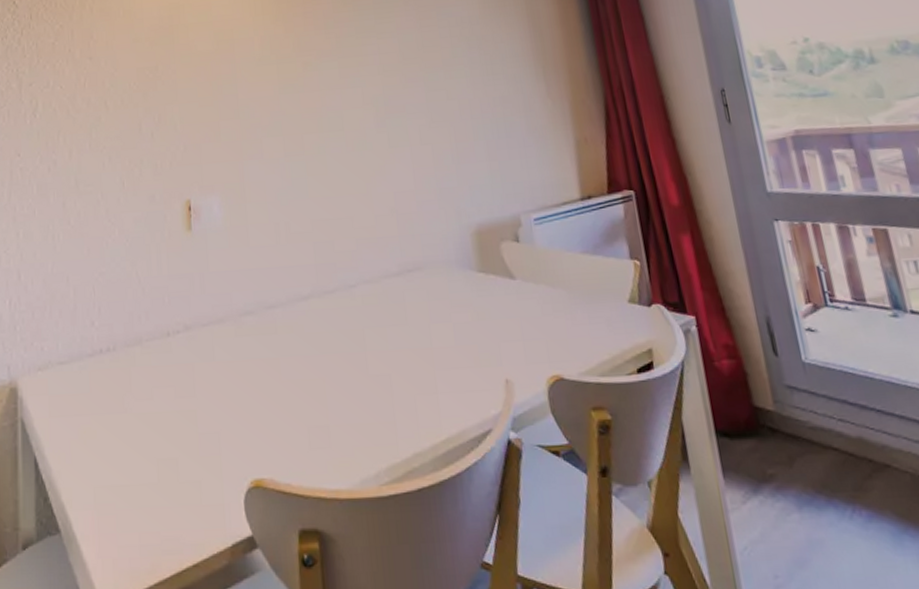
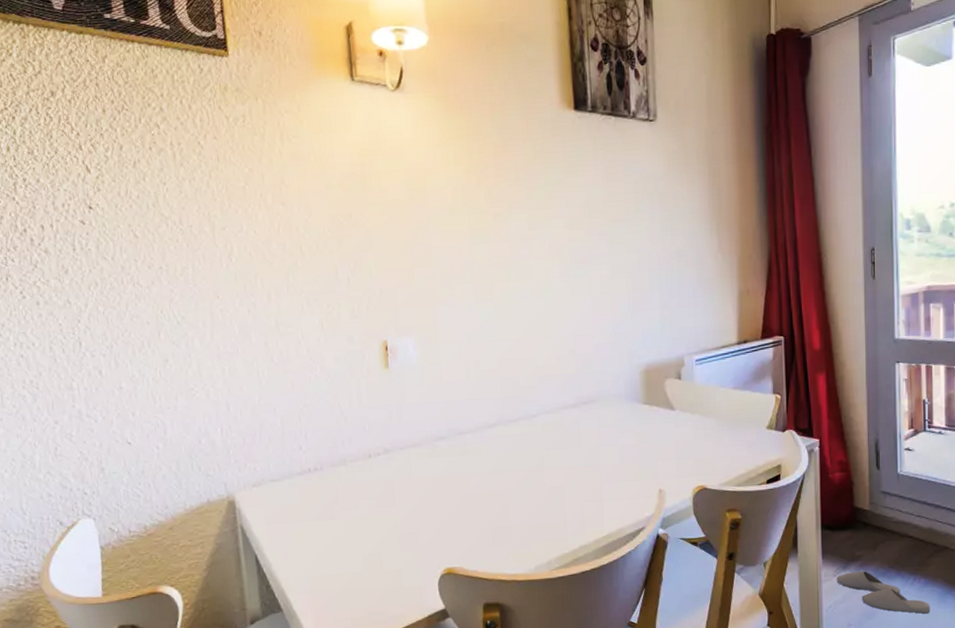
slippers: none [747,497,885,563] -> present [837,571,930,614]

